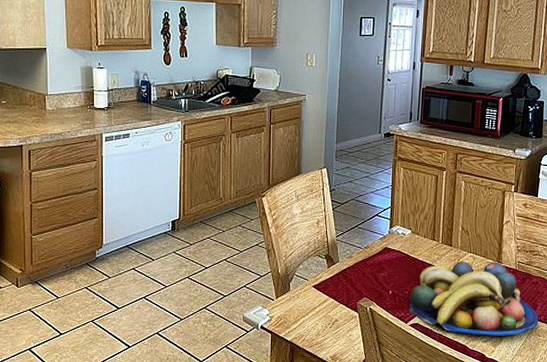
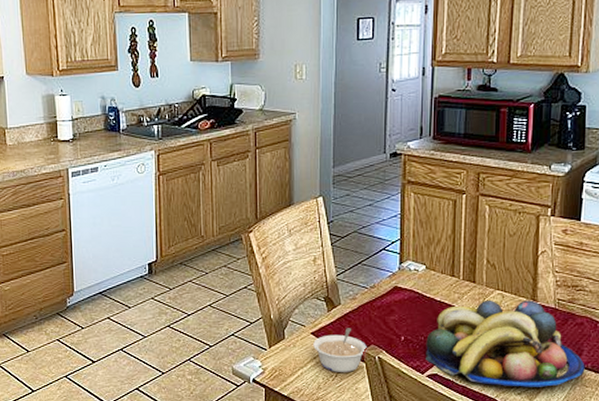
legume: none [314,282,360,321] -> present [313,328,367,372]

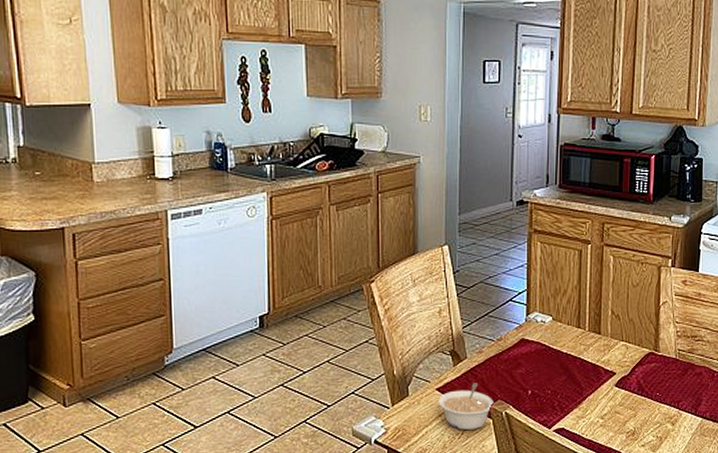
fruit bowl: present [426,299,585,387] -> none [553,351,704,439]

